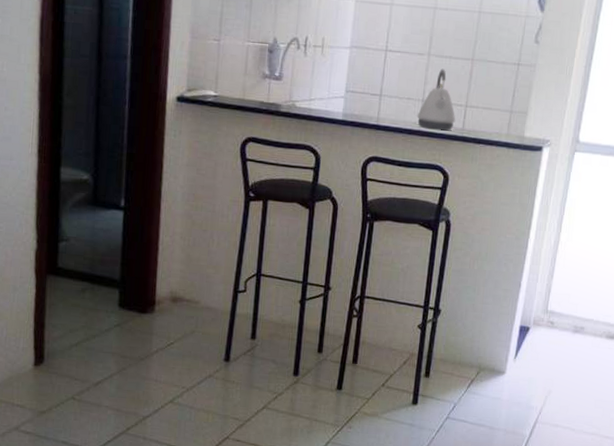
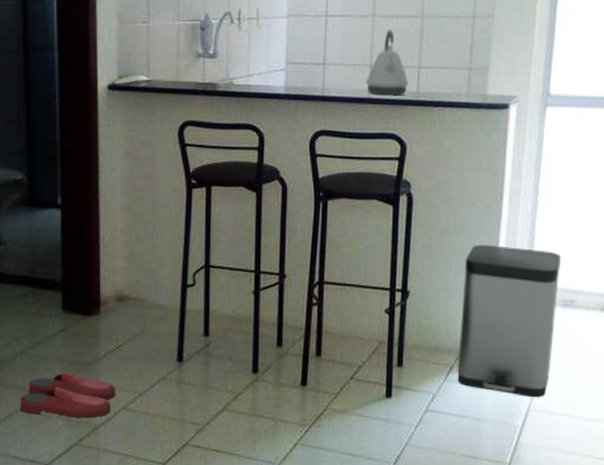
slippers: none [71,364,165,409] -> present [20,371,116,418]
pedal bin: none [477,271,576,411] -> present [457,244,562,397]

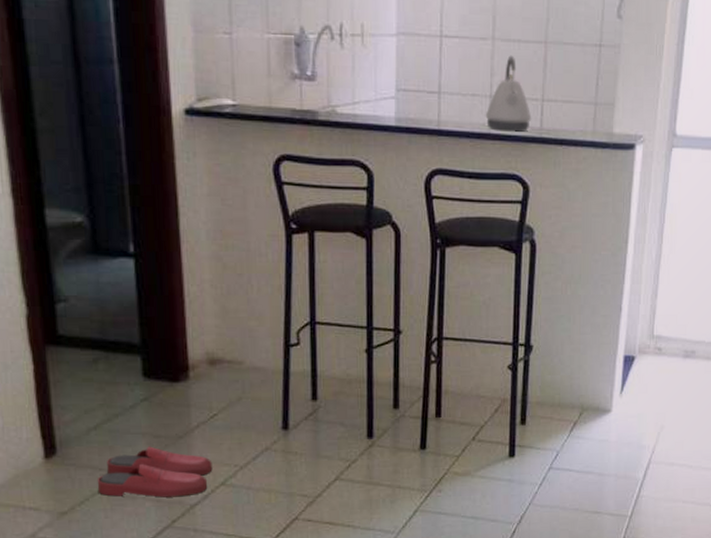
pedal bin: present [457,244,562,397] -> none [581,295,684,449]

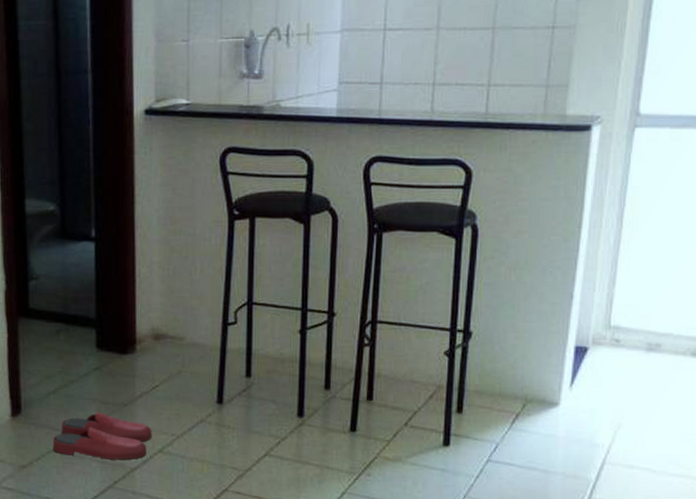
kettle: present [485,55,532,133] -> none [427,43,477,119]

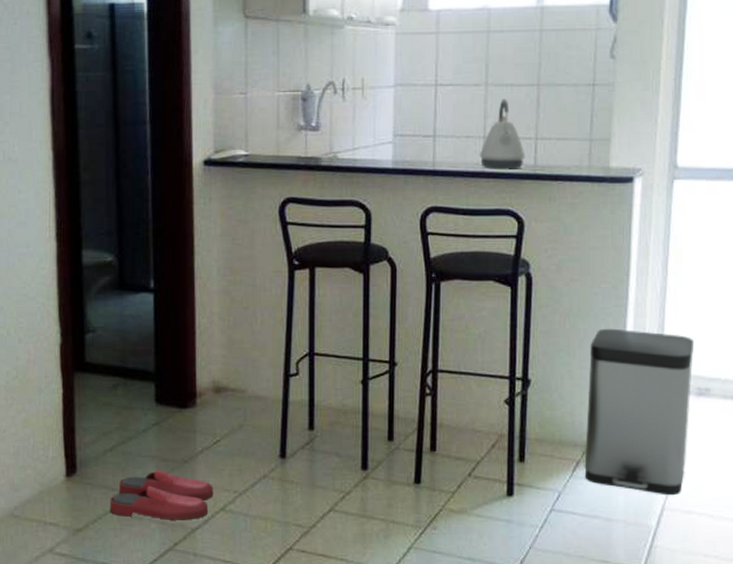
kettle: none [427,43,477,119] -> present [479,98,526,171]
pedal bin: none [524,281,647,449] -> present [584,328,695,494]

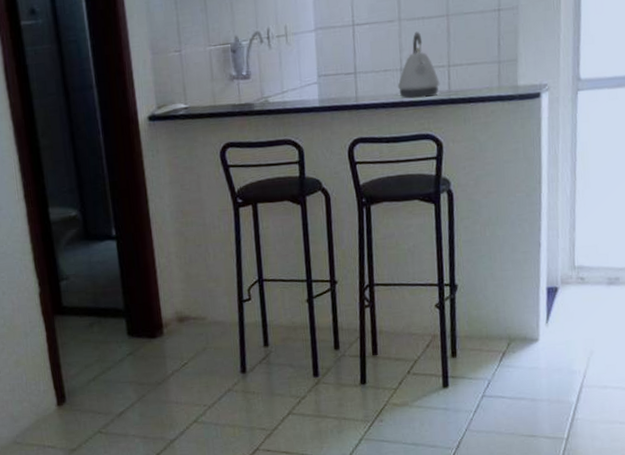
slippers: present [109,469,214,520] -> none [97,392,186,435]
pedal bin: present [584,328,695,494] -> none [509,231,604,374]

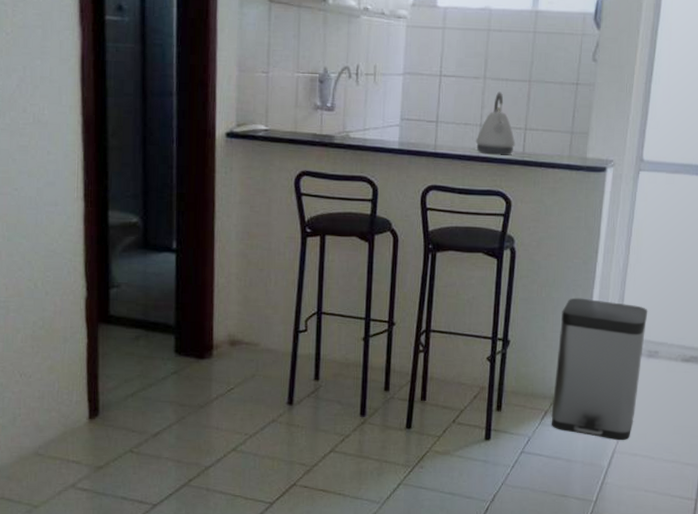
pedal bin: none [509,231,604,374] -> present [551,298,648,440]

